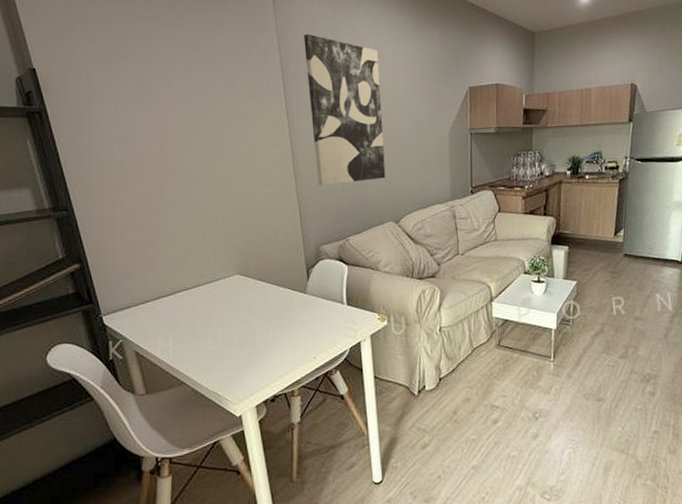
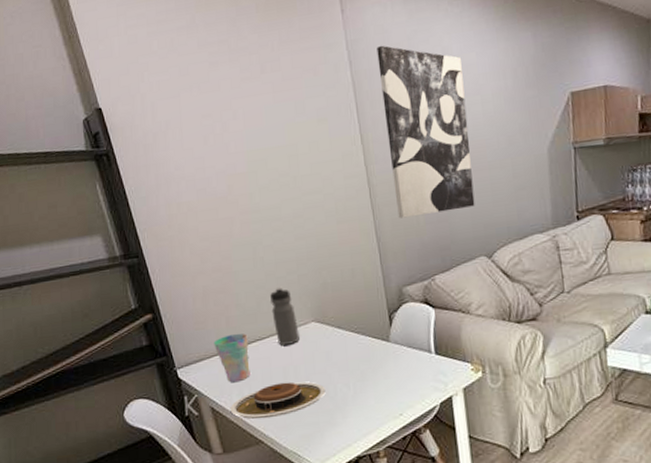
cup: none [140,283,175,329] -> present [213,333,250,383]
plate: none [154,328,246,362] -> present [230,382,326,419]
water bottle: none [197,242,223,295] -> present [270,286,300,345]

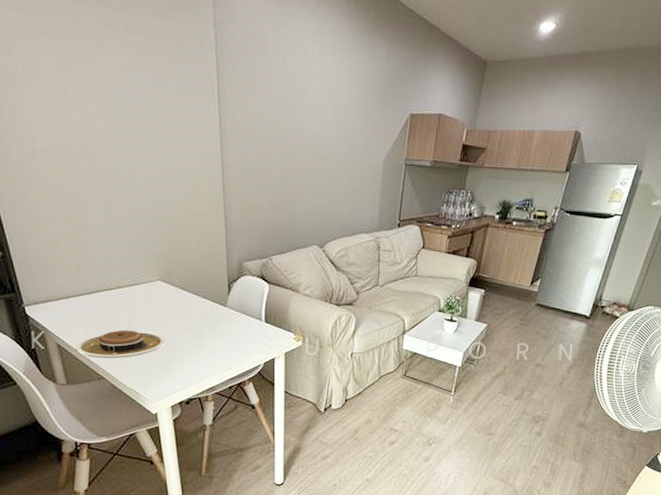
cup: present [213,333,250,383] -> none [63,281,97,325]
water bottle: present [270,286,300,345] -> none [120,244,145,298]
wall art: present [376,45,475,219] -> none [243,32,320,201]

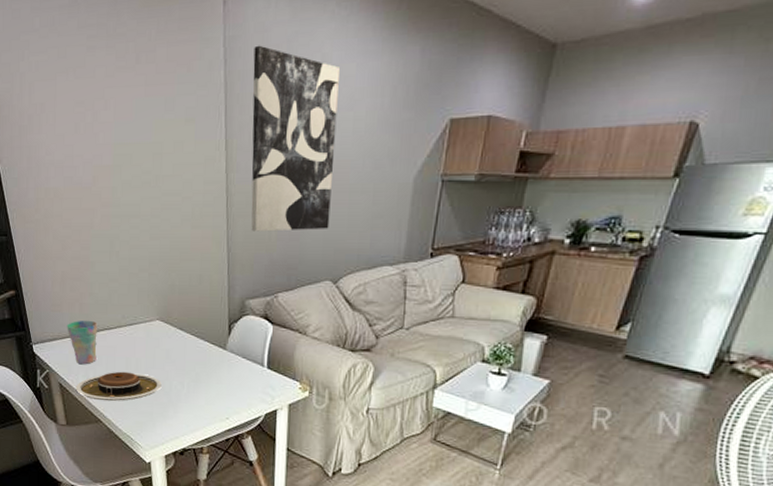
cup: none [63,281,97,325] -> present [67,320,98,365]
wall art: none [243,32,320,201] -> present [251,45,340,232]

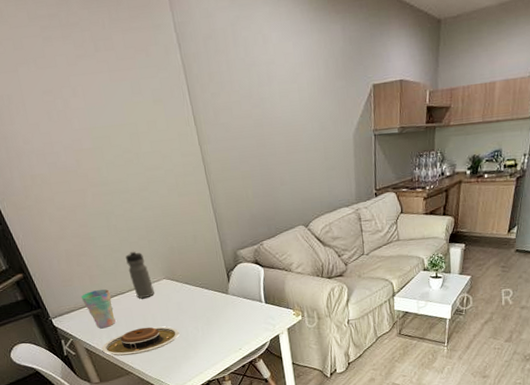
water bottle: none [121,282,144,338] -> present [125,250,154,298]
wall art: present [251,45,340,232] -> none [203,29,294,193]

